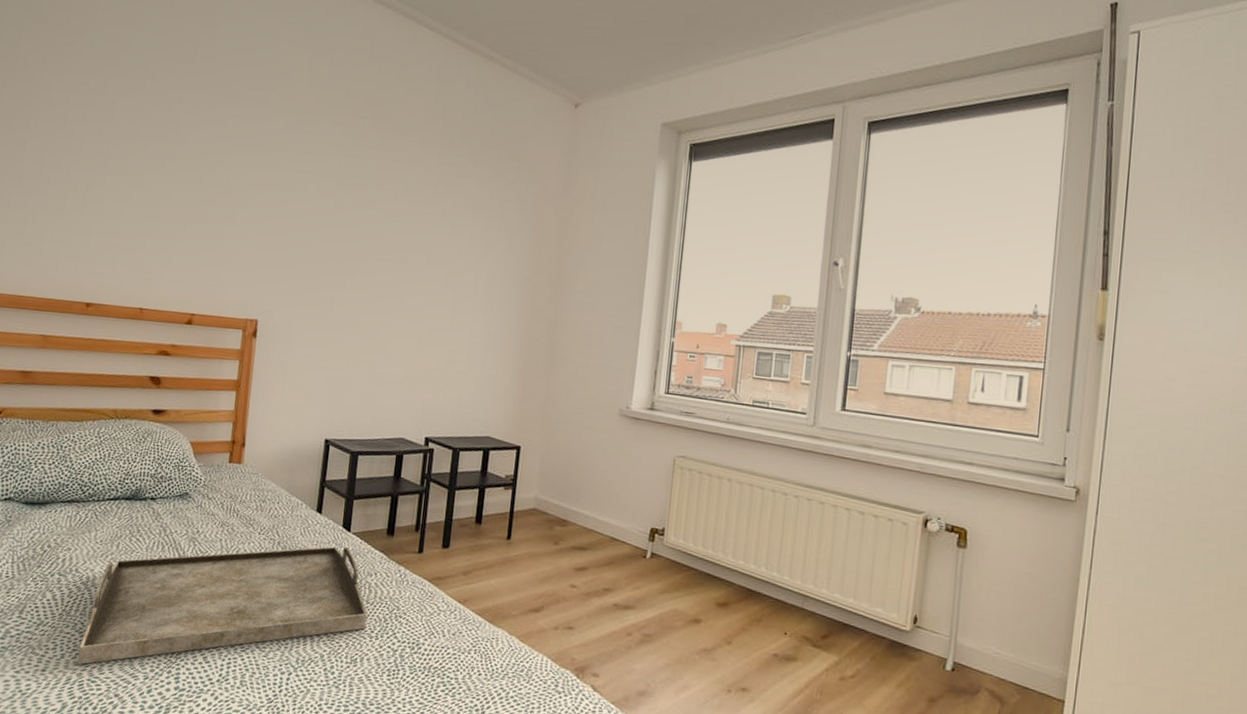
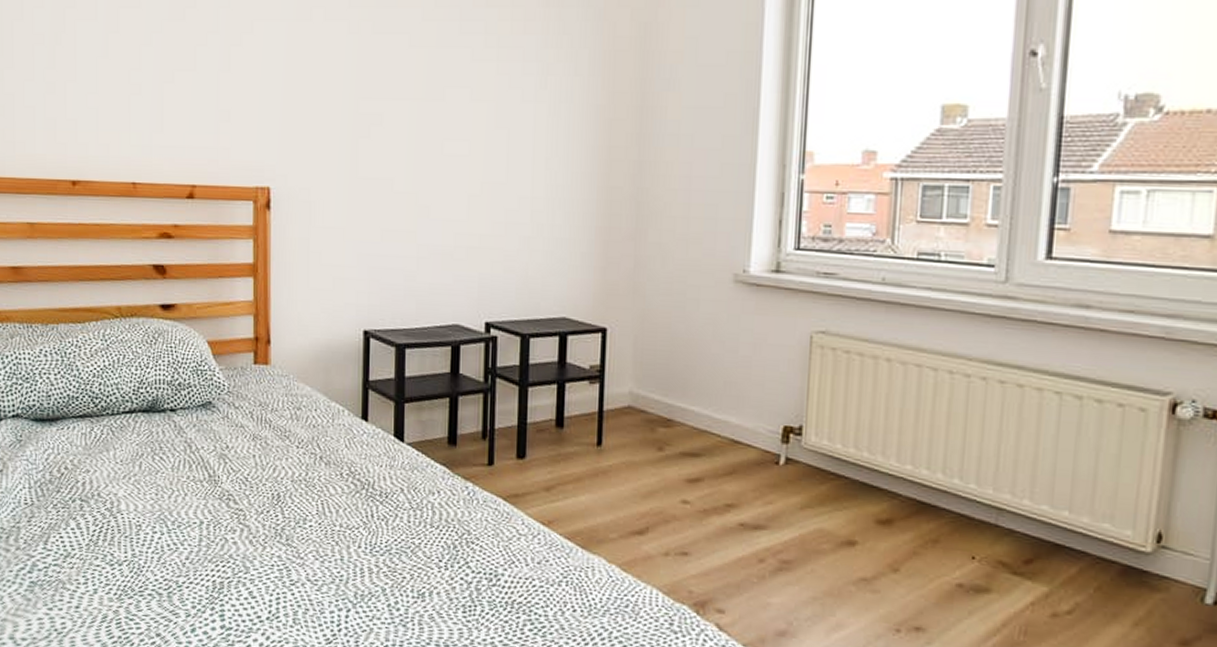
serving tray: present [77,546,368,665] -> none [112,460,433,601]

